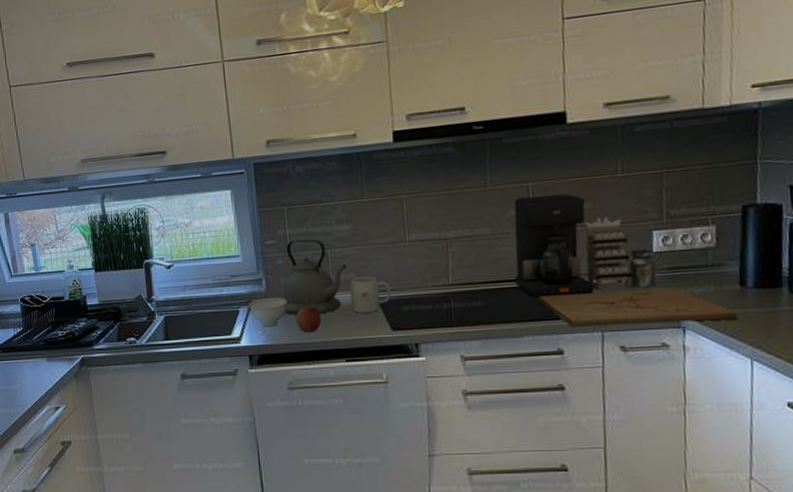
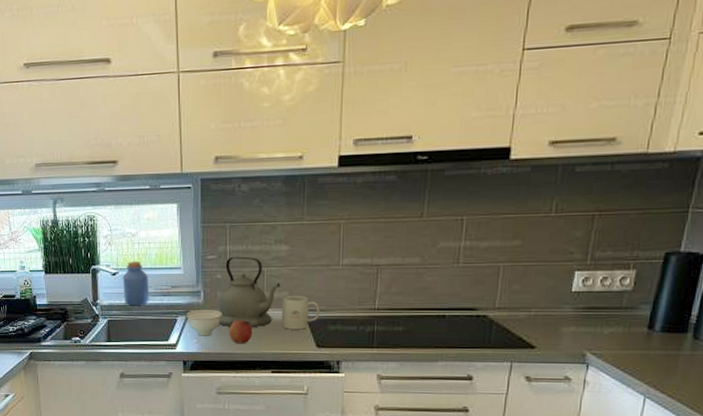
jar: none [177,252,209,299] -> present [122,262,150,305]
coffee maker: present [514,194,595,298] -> none [436,229,515,327]
cutting board: present [537,288,738,328] -> none [456,326,641,359]
spice rack: present [584,217,662,290] -> none [505,255,577,324]

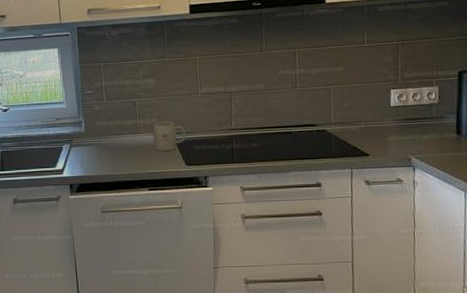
jar: present [122,262,150,305] -> none [12,99,38,137]
bowl: present [186,310,222,336] -> none [70,137,102,161]
kettle: present [219,256,280,327] -> none [99,90,150,151]
fruit: present [229,320,253,344] -> none [108,145,130,166]

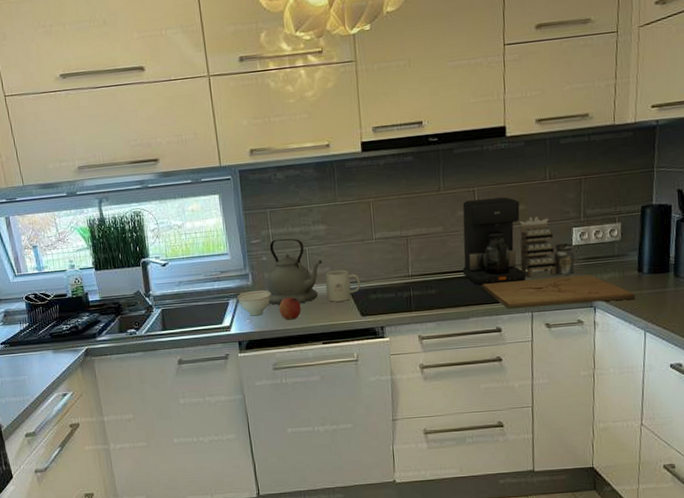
bowl: none [70,137,102,161] -> present [237,290,272,316]
kettle: none [99,90,150,151] -> present [267,238,322,305]
fruit: none [108,145,130,166] -> present [278,297,301,320]
coffee maker: none [283,58,346,141] -> present [462,197,526,286]
cutting board: none [301,135,455,166] -> present [481,274,636,310]
spice rack: none [338,78,397,135] -> present [519,216,579,278]

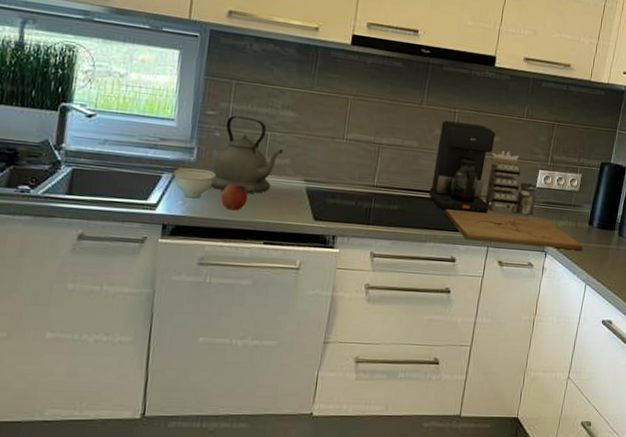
mug: present [325,269,361,302] -> none [279,163,321,200]

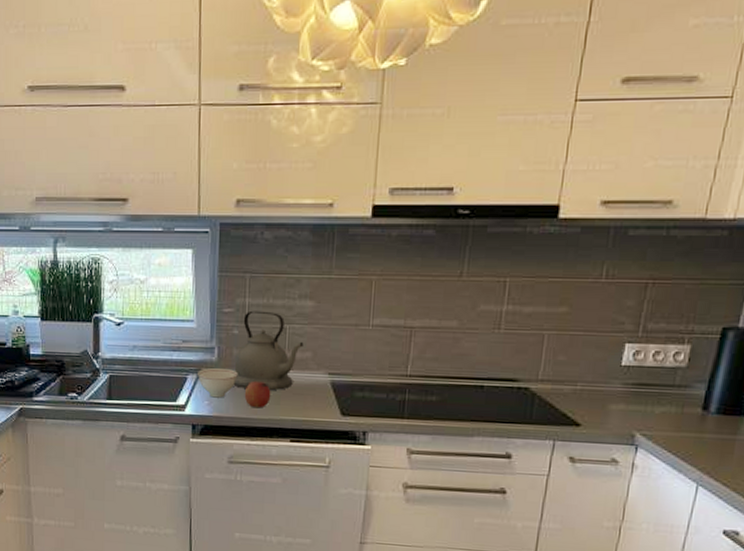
coffee maker: present [428,120,496,214] -> none [474,293,561,402]
cutting board: present [443,209,584,251] -> none [494,398,694,443]
spice rack: present [485,150,539,215] -> none [549,323,626,400]

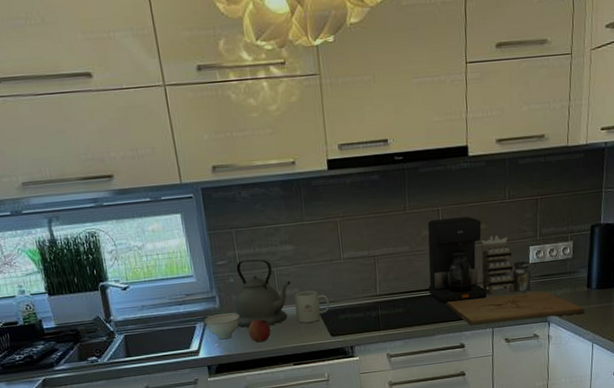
mug: none [303,356,346,395] -> present [294,290,330,323]
coffee maker: none [474,293,561,402] -> present [427,216,488,304]
cutting board: none [494,398,694,443] -> present [445,291,585,326]
spice rack: none [549,323,626,400] -> present [481,235,535,295]

